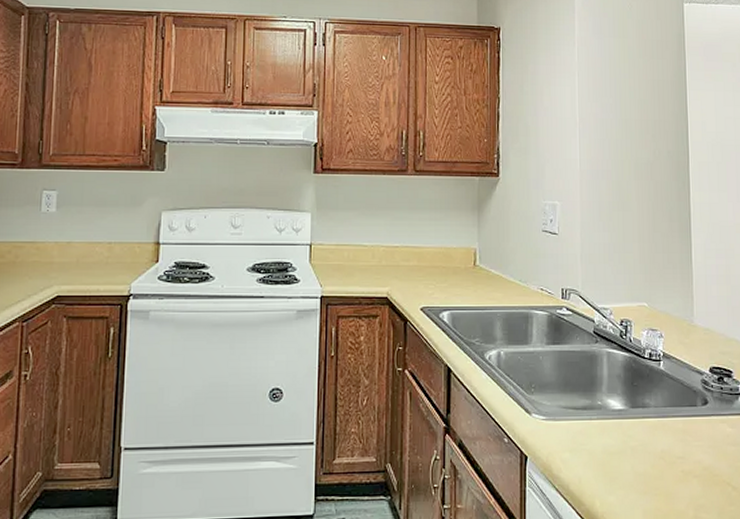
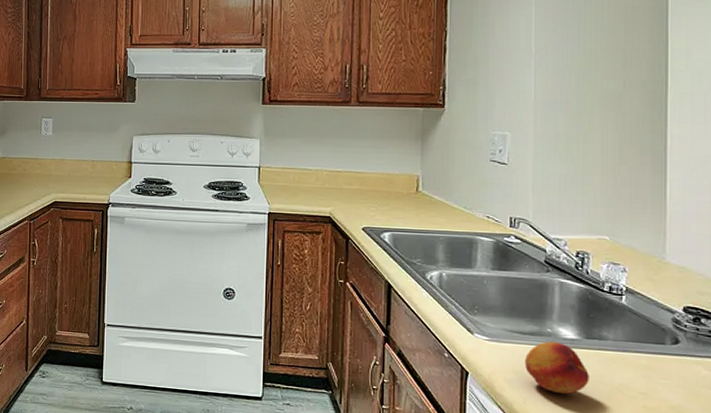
fruit: none [579,414,636,467] -> present [525,341,589,394]

